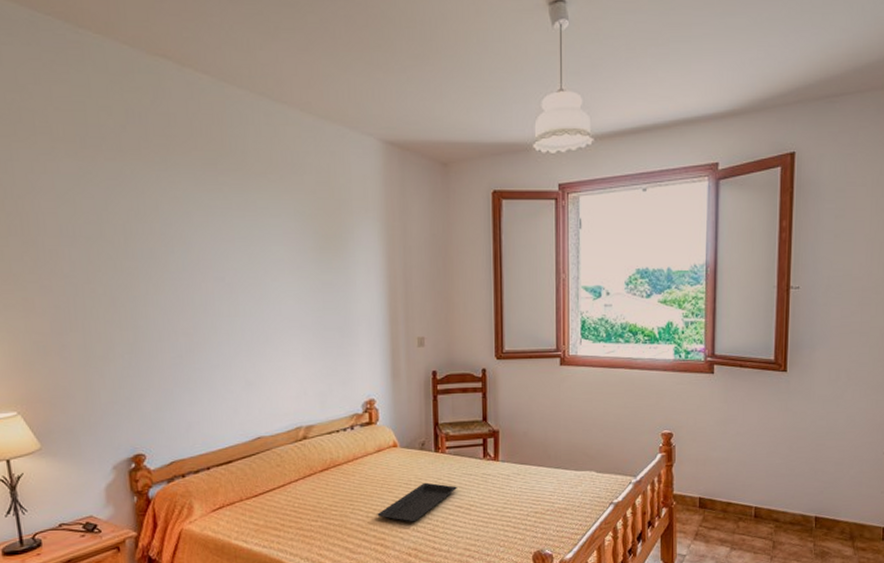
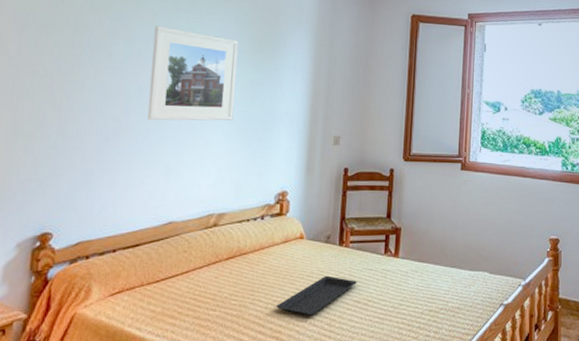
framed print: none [208,228,308,334] -> present [147,25,238,121]

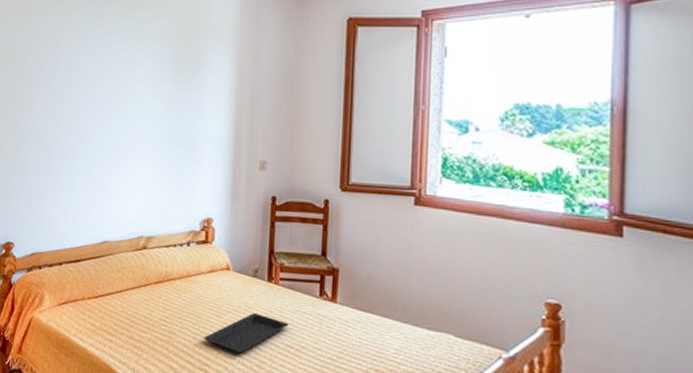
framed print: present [147,25,238,121] -> none [83,50,161,143]

